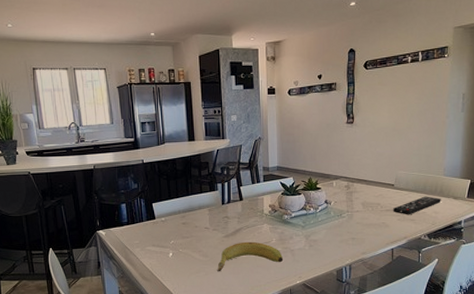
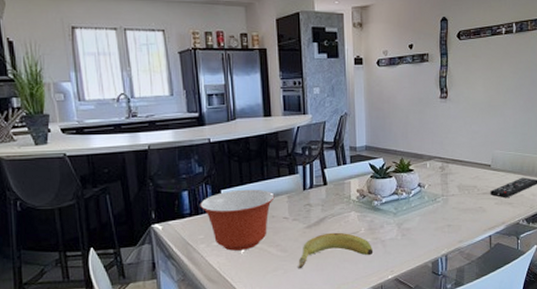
mixing bowl: none [135,203,198,254] -> present [200,189,275,251]

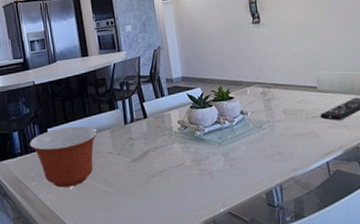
banana: present [298,232,374,269] -> none [126,165,202,204]

